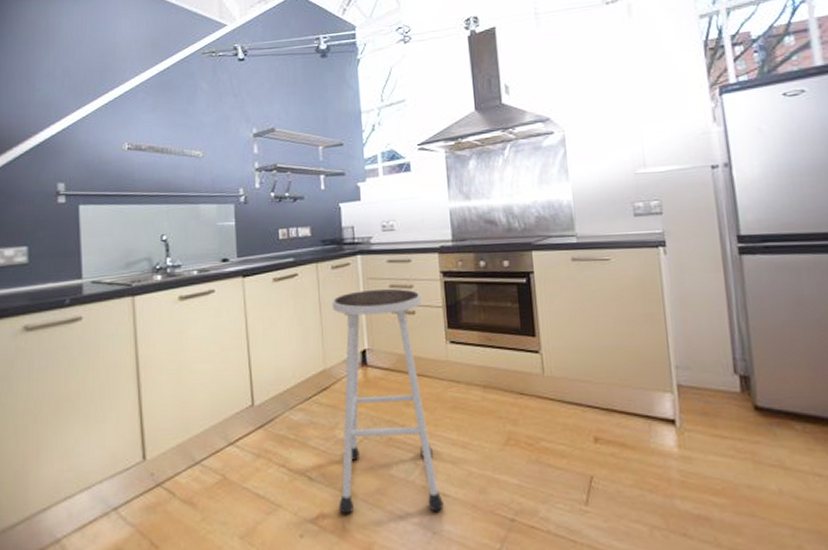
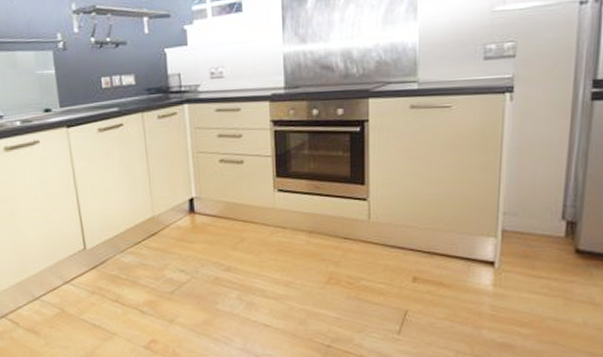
stool: present [331,288,444,514] -> none [158,138,265,341]

